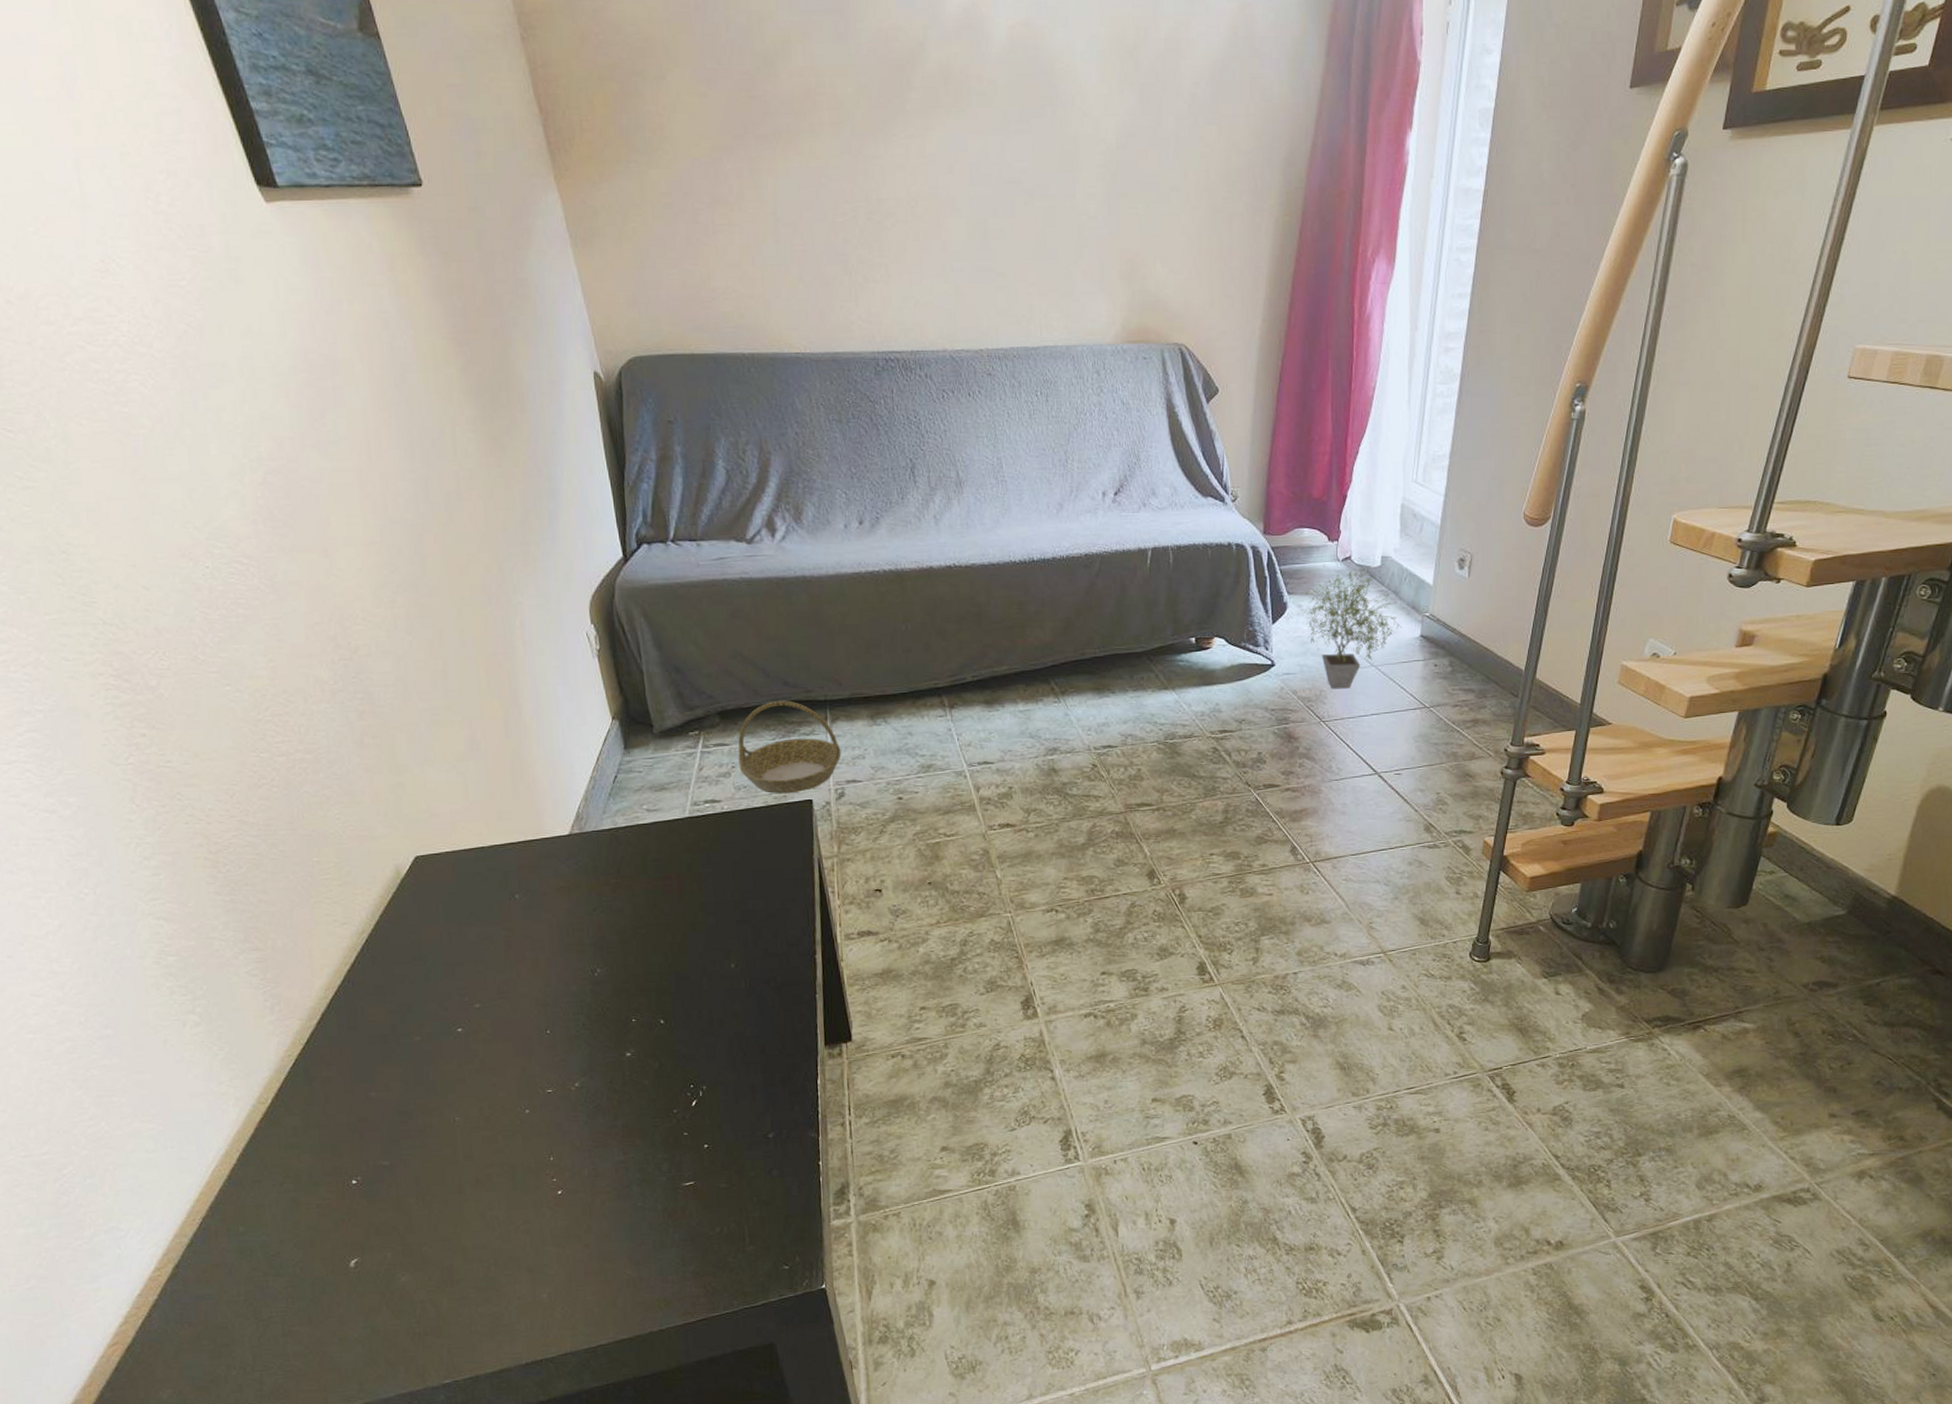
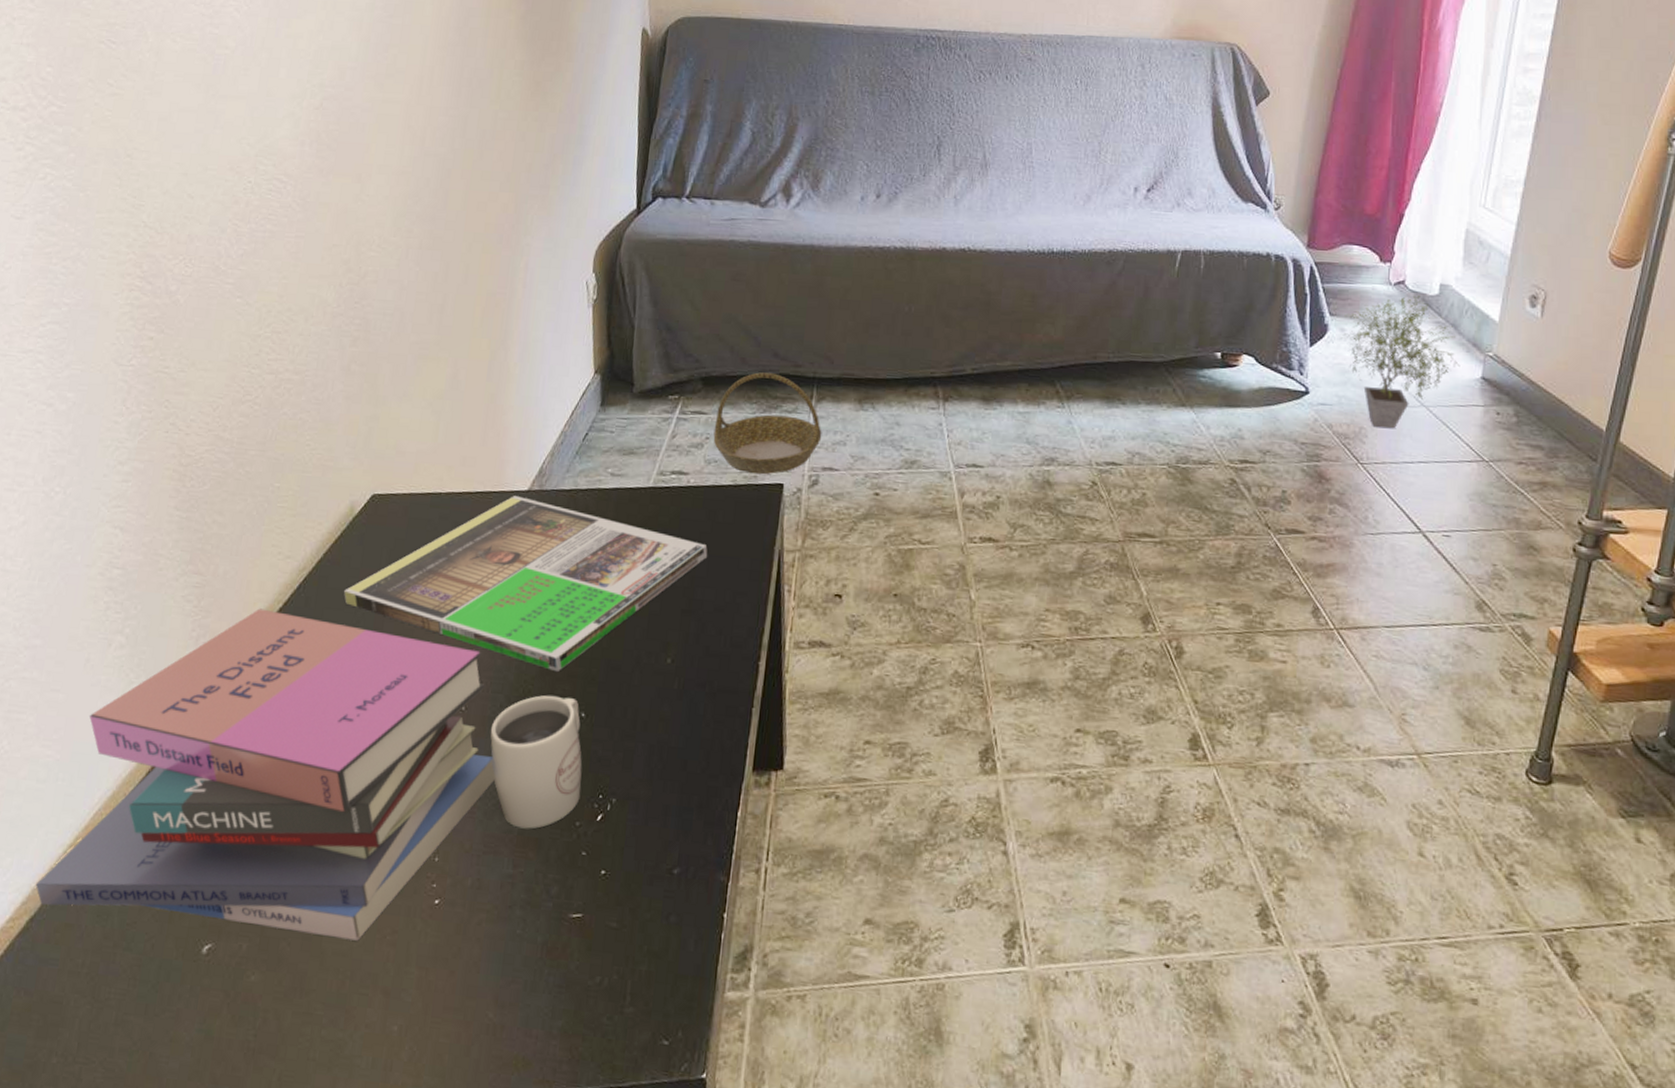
books: none [172,972,592,1253] -> present [35,608,495,941]
magazine: none [409,841,753,990] -> present [344,496,708,673]
mug: none [578,1008,674,1123] -> present [490,695,583,829]

